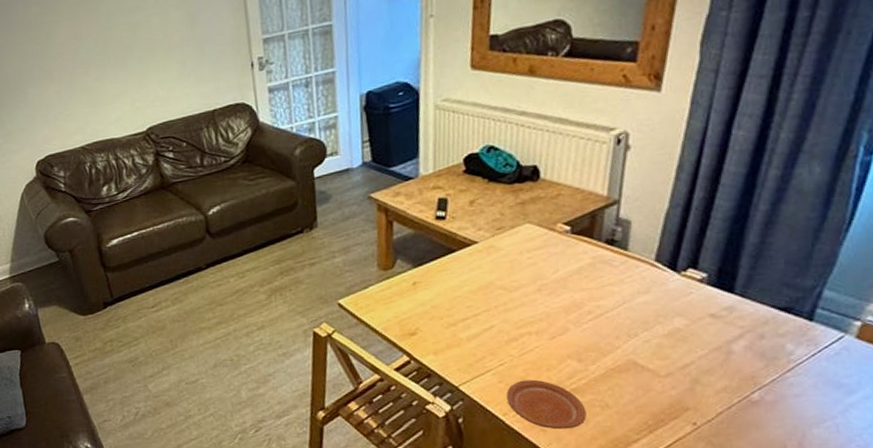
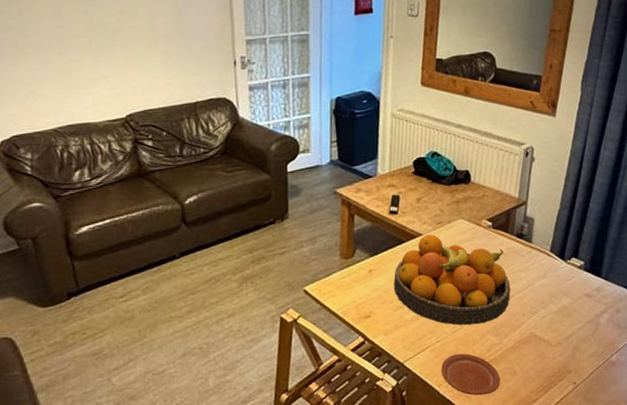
fruit bowl: none [443,242,599,348] -> present [393,234,511,326]

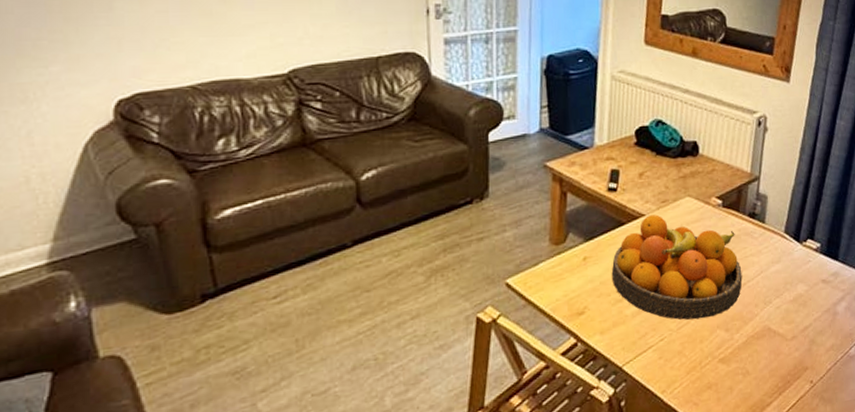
plate: present [441,353,500,396] -> none [665,352,731,402]

